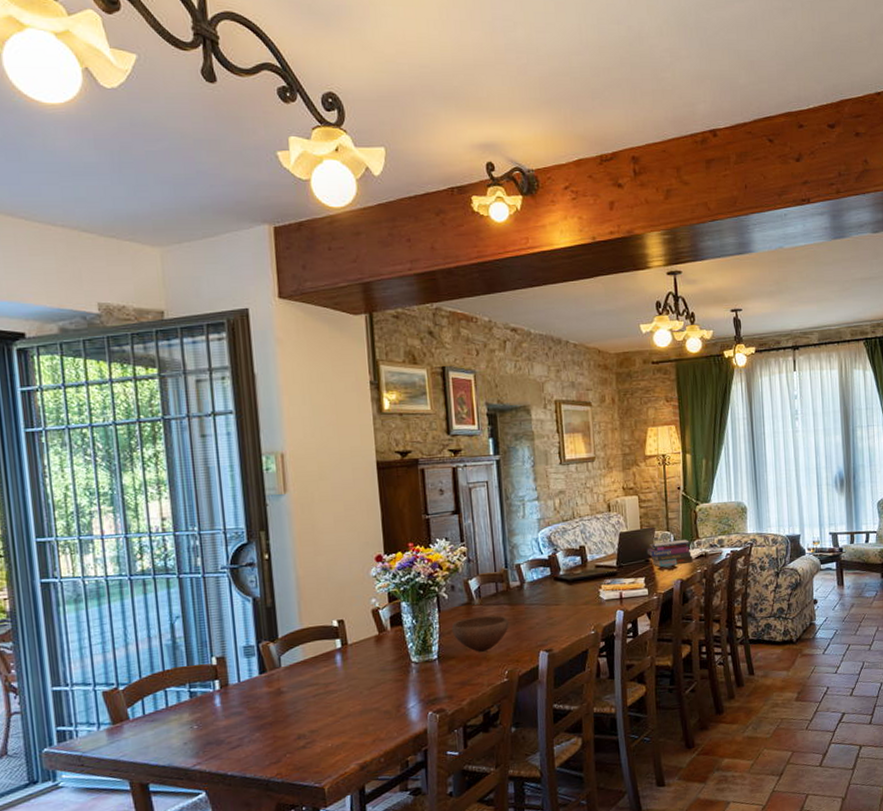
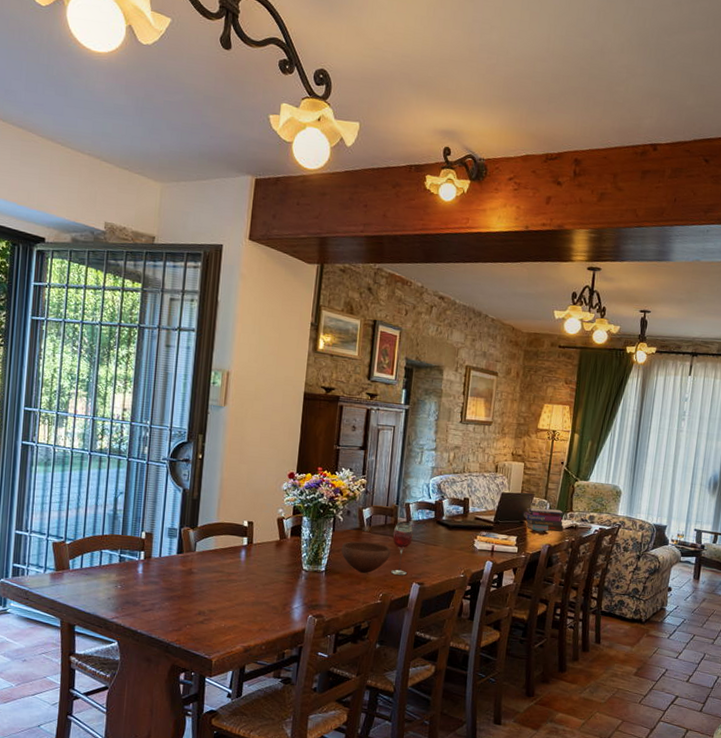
wineglass: none [507,585,531,647] -> present [391,521,413,576]

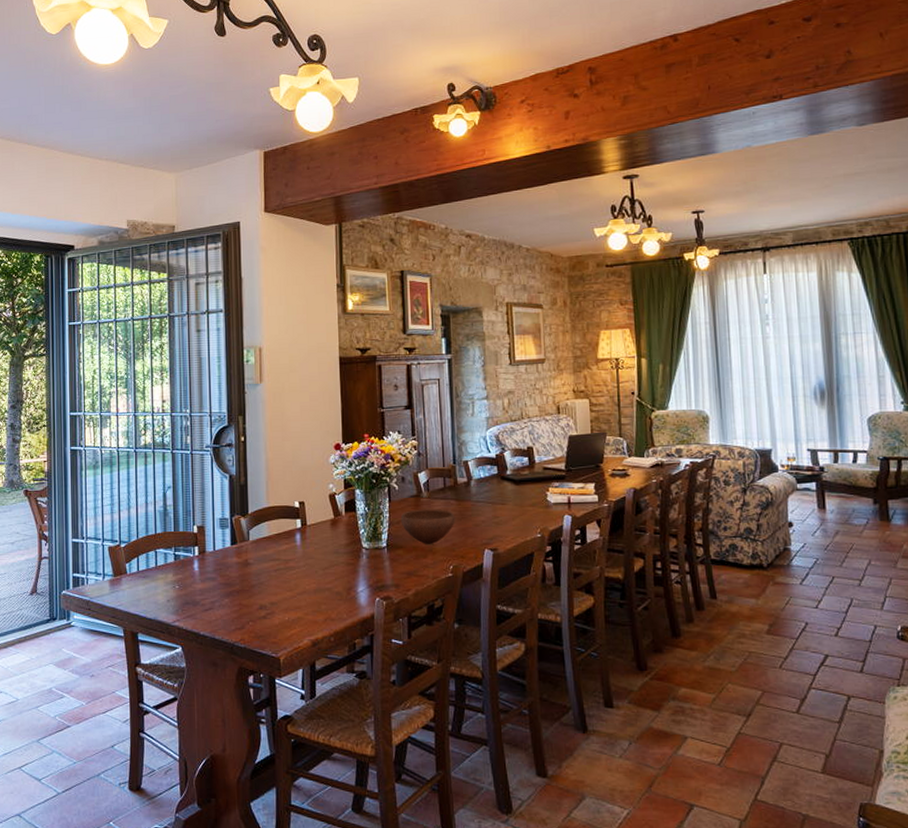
wineglass: present [391,521,413,576] -> none [454,482,477,542]
books: present [523,507,564,532] -> none [597,447,648,473]

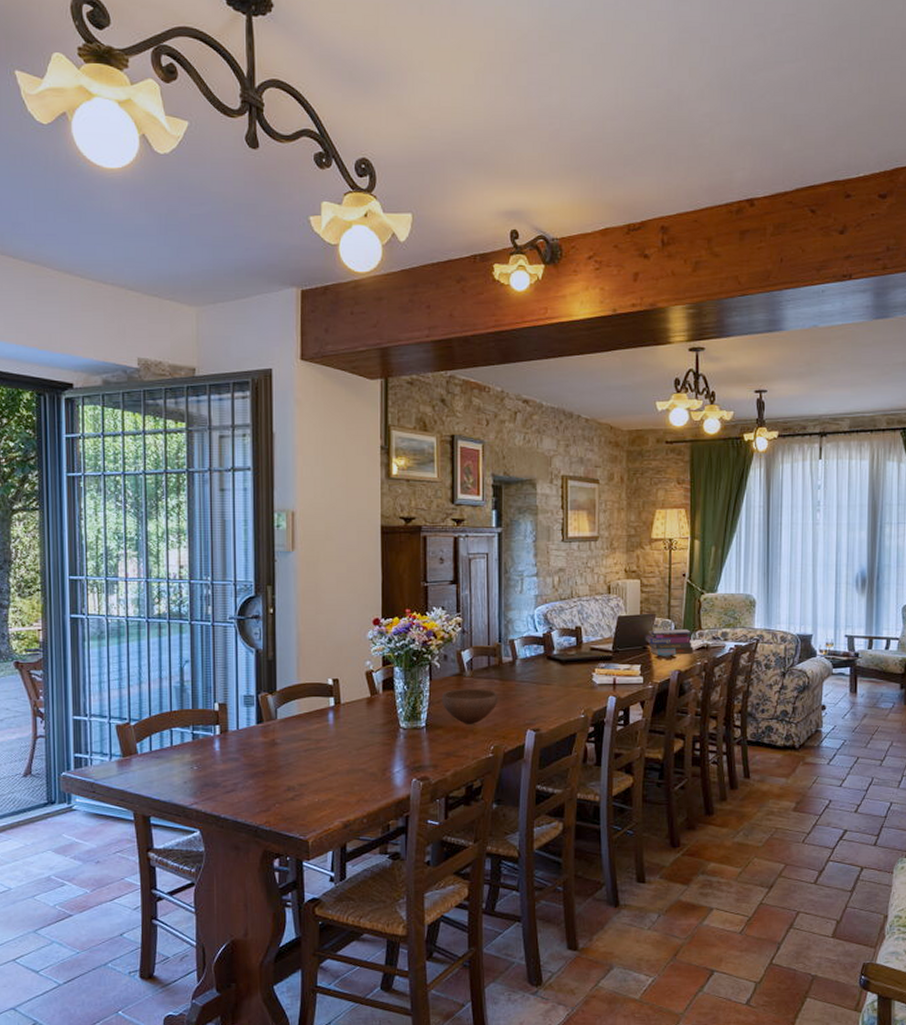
books: none [597,447,648,473] -> present [645,629,693,655]

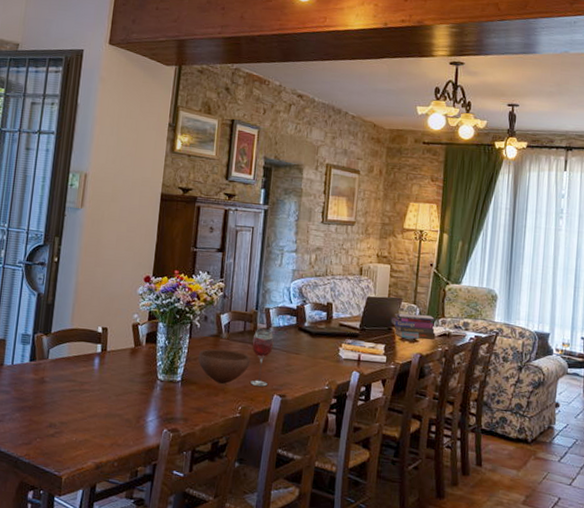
wineglass: none [498,661,522,723] -> present [250,327,274,387]

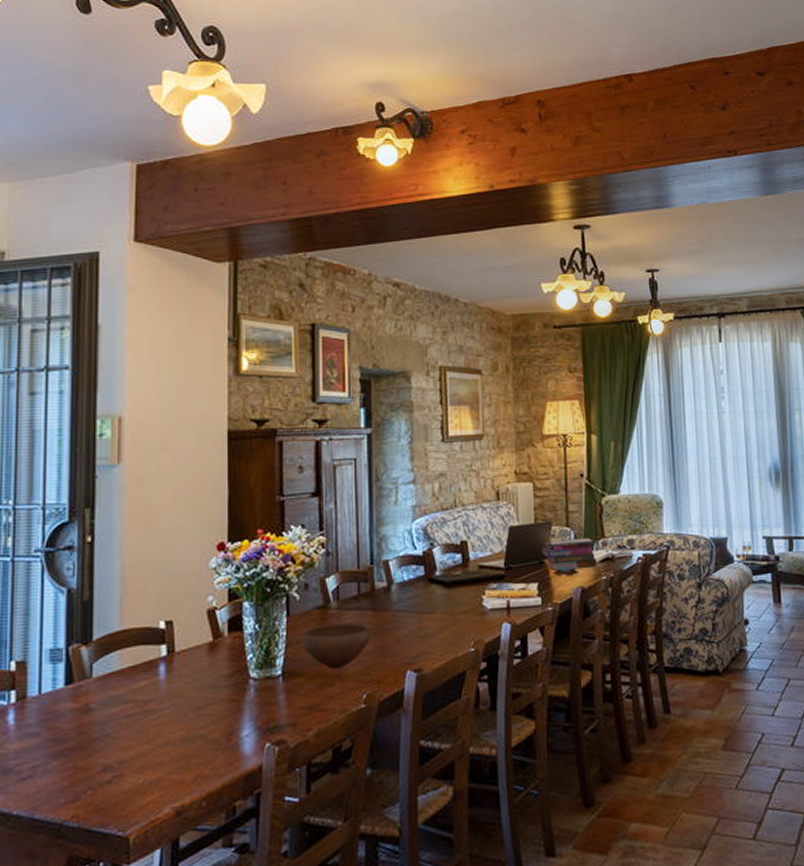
wineglass: present [250,327,274,387] -> none [371,586,399,664]

